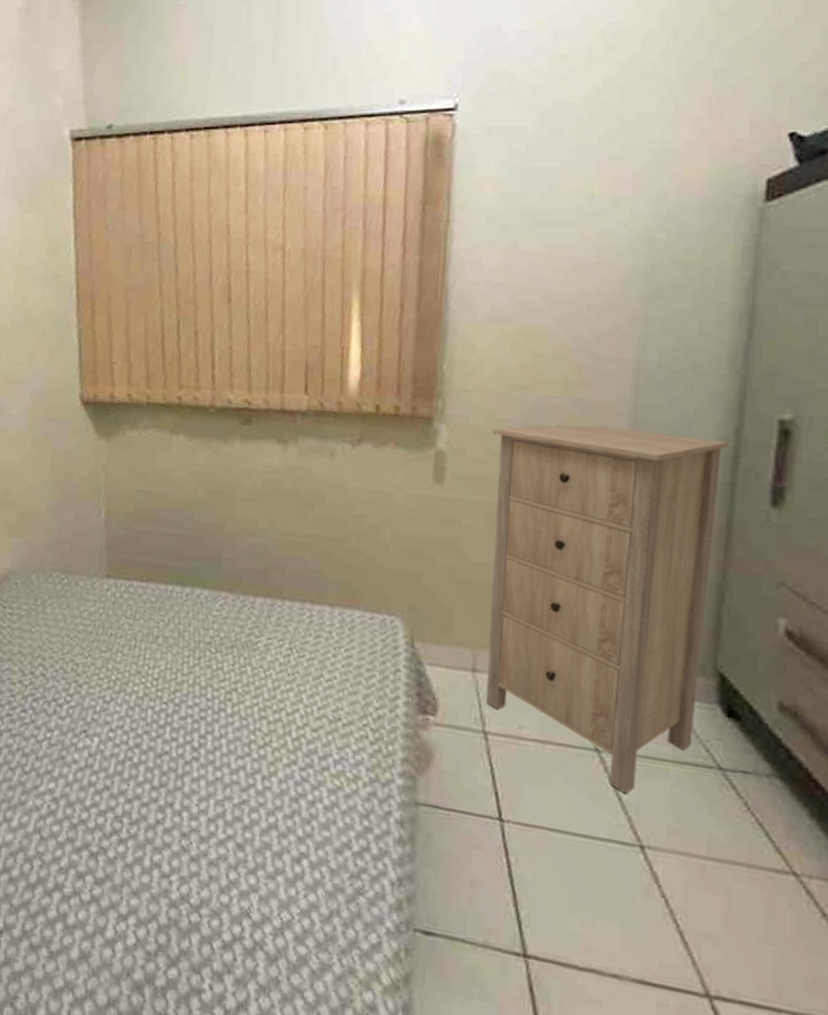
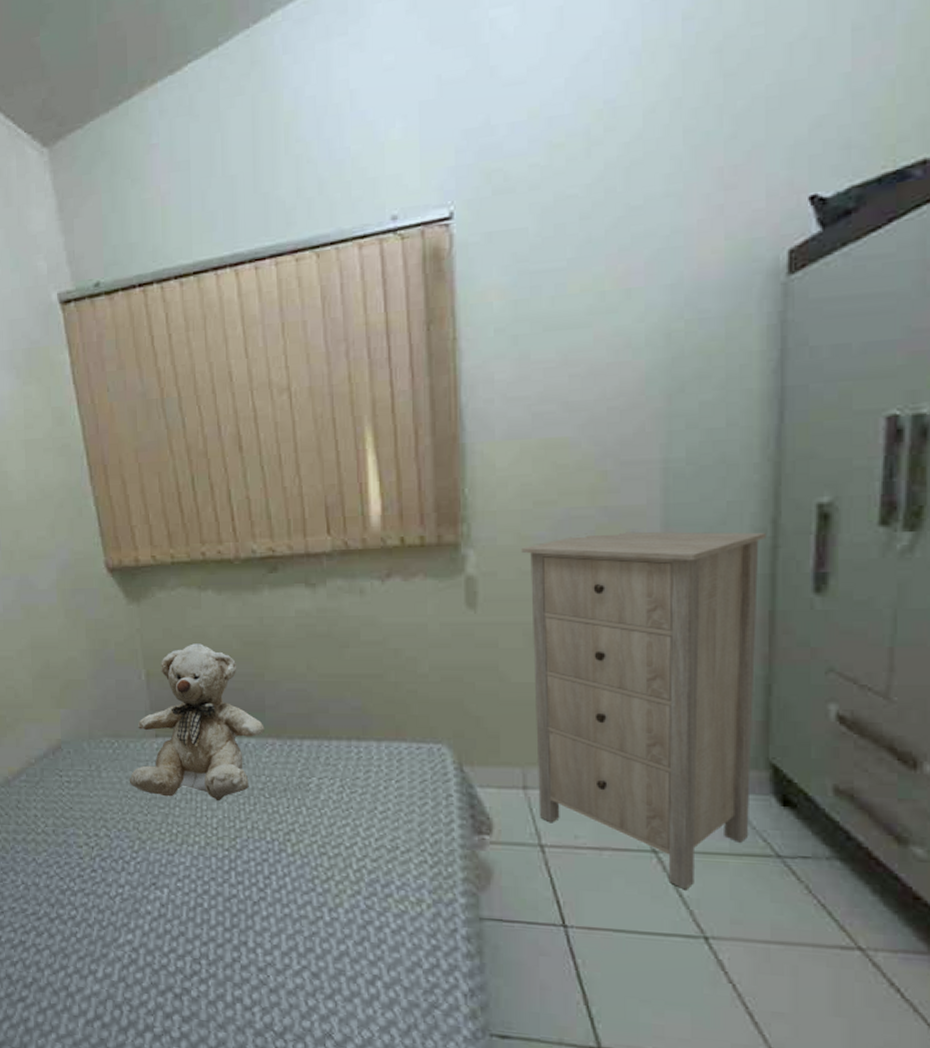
teddy bear: none [73,486,219,652] -> present [129,643,265,802]

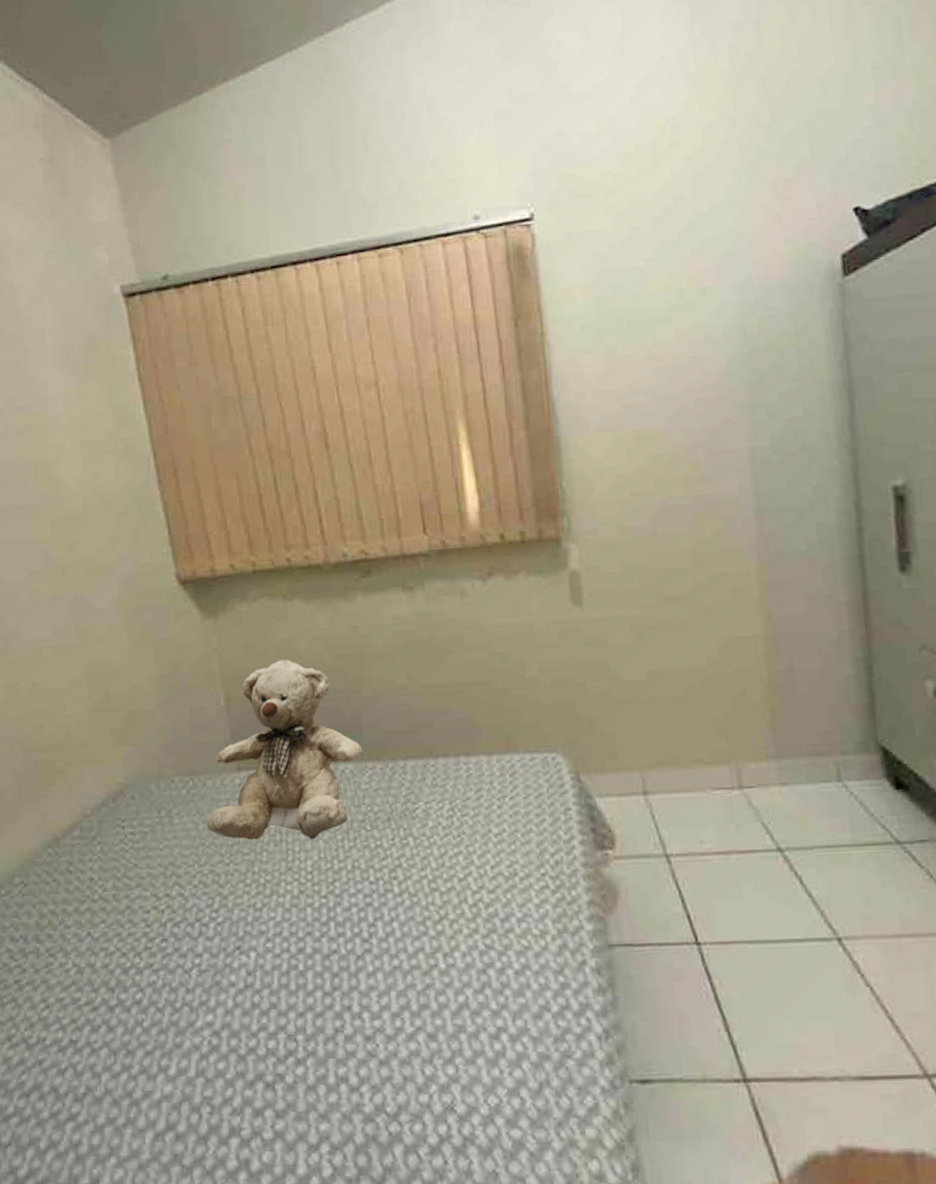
storage cabinet: present [521,531,766,890] -> none [622,515,867,889]

